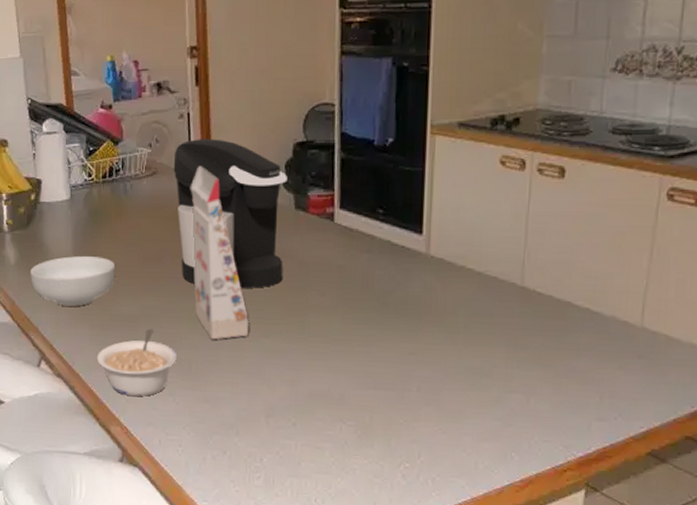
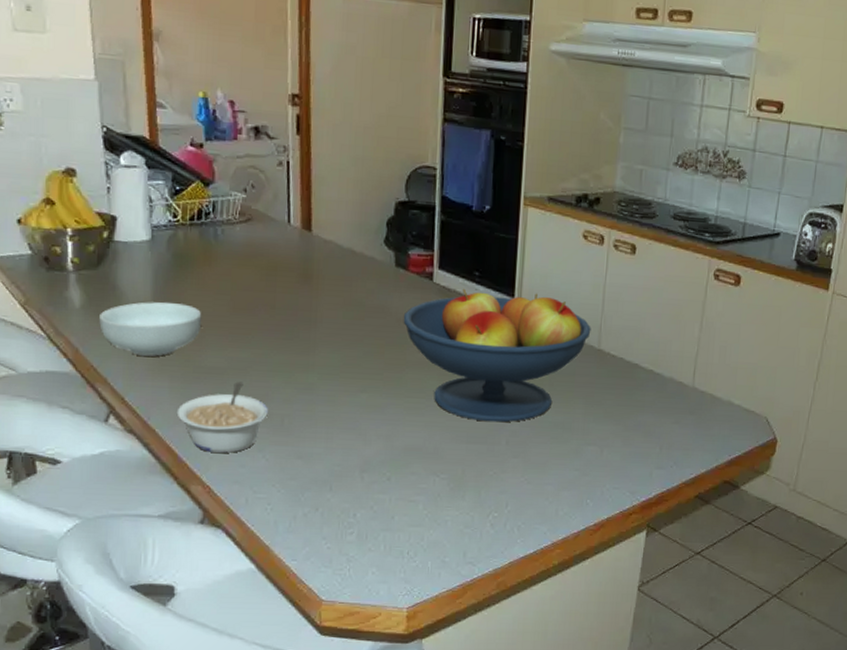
coffee maker: present [173,139,287,288] -> none [270,188,388,343]
gift box: present [190,166,249,340] -> none [287,216,346,395]
fruit bowl: none [304,227,512,368] -> present [403,288,591,423]

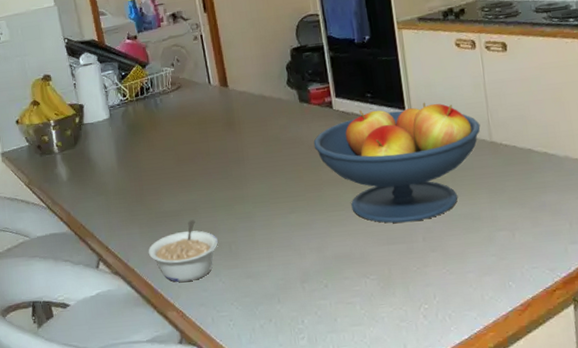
cereal bowl: present [99,302,202,356] -> none [81,163,157,211]

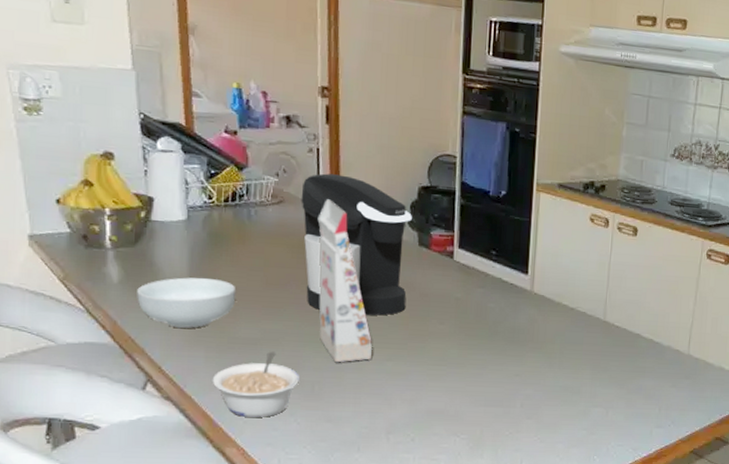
cereal bowl: none [81,163,157,211] -> present [137,277,236,328]
coffee maker: none [194,53,298,176] -> present [301,173,412,316]
gift box: none [210,77,276,222] -> present [317,199,373,363]
fruit bowl: present [313,102,481,223] -> none [426,266,598,387]

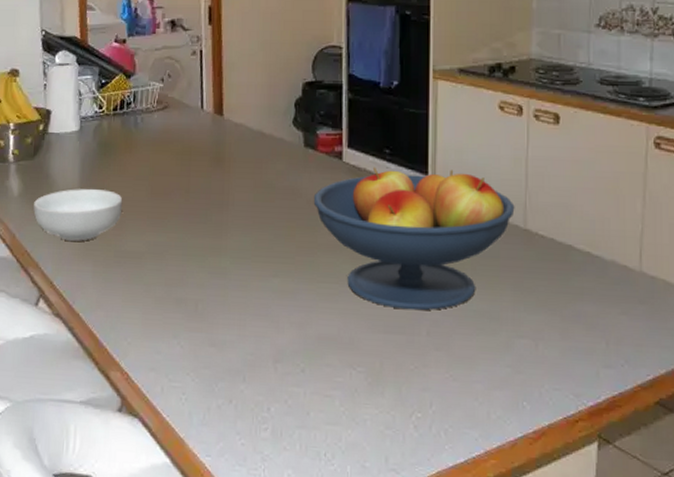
legume: present [212,351,300,417] -> none [98,266,184,339]
coffee maker: present [301,173,412,316] -> none [184,75,297,226]
gift box: present [317,199,373,363] -> none [201,102,258,279]
fruit bowl: none [426,266,598,387] -> present [313,167,515,311]

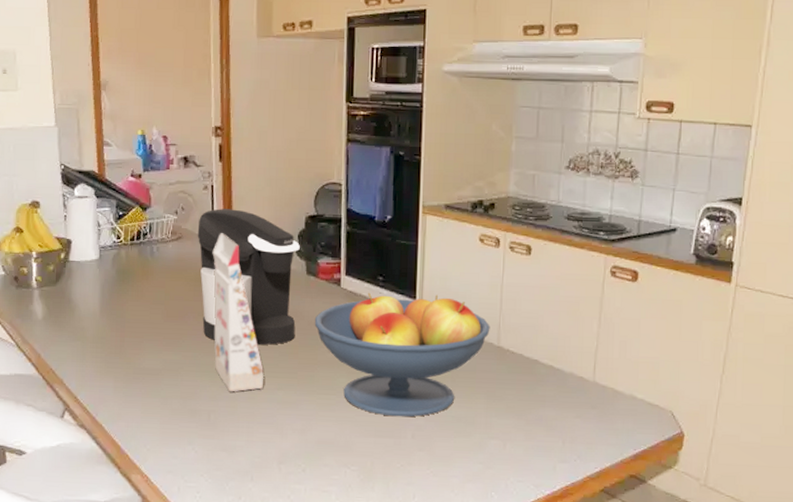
cereal bowl: present [33,189,123,241] -> none [57,312,141,360]
coffee maker: none [184,75,297,226] -> present [197,209,300,345]
gift box: none [201,102,258,279] -> present [212,233,264,392]

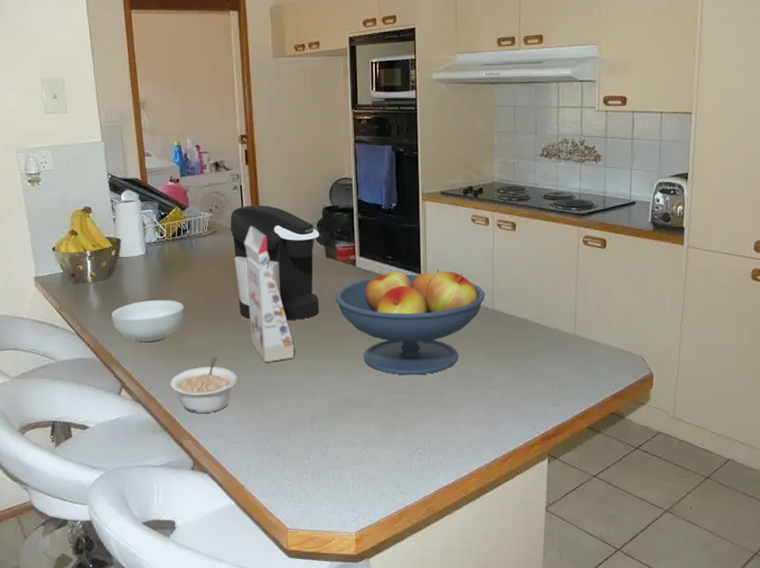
cereal bowl: none [57,312,141,360] -> present [112,300,185,342]
legume: none [119,381,198,445] -> present [170,356,238,413]

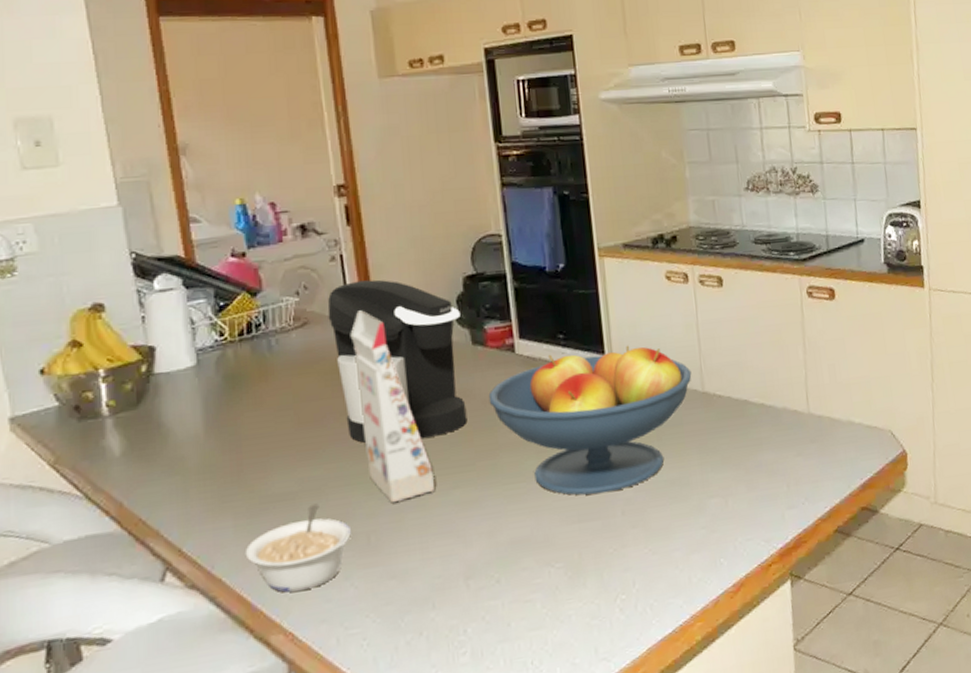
cereal bowl: present [112,300,185,342] -> none [144,428,264,497]

